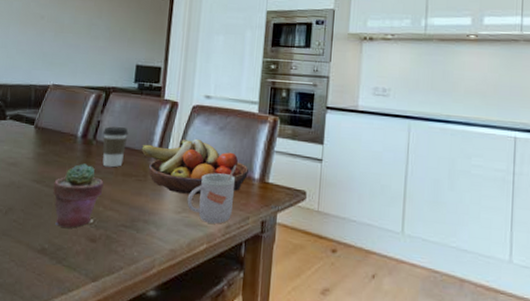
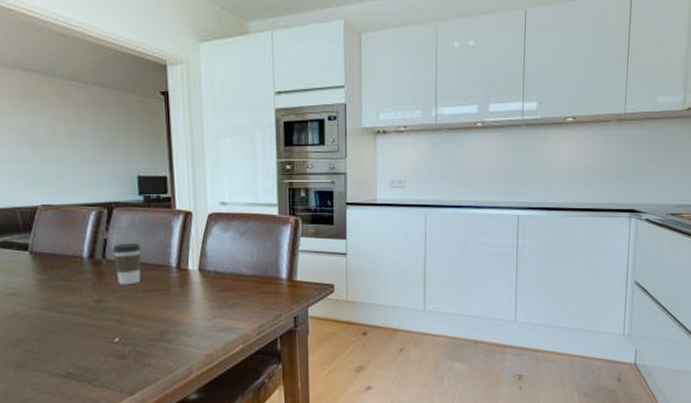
potted succulent: present [53,163,104,228] -> none [66,284,124,350]
fruit bowl: present [140,138,250,195] -> none [157,246,276,301]
mug: present [187,164,237,224] -> none [216,267,264,325]

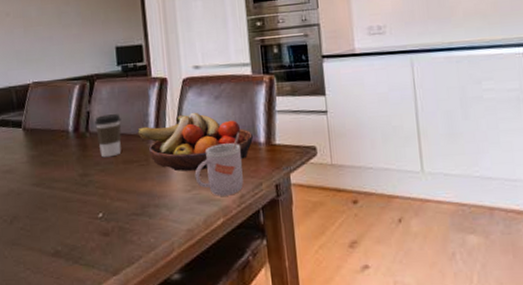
fruit bowl: none [157,246,276,301] -> present [136,112,254,171]
mug: none [216,267,264,325] -> present [194,132,244,196]

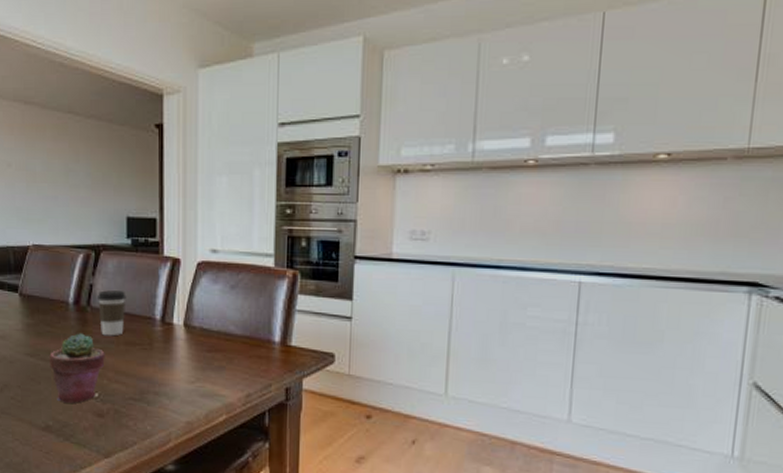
potted succulent: none [54,158,106,226] -> present [49,333,105,403]
fruit bowl: present [136,112,254,171] -> none [142,299,269,363]
mug: present [194,132,244,196] -> none [200,327,254,393]

